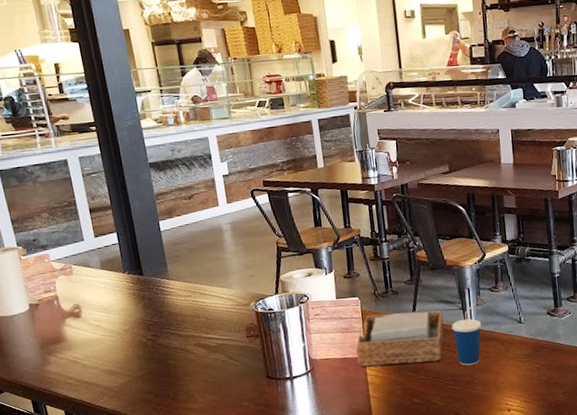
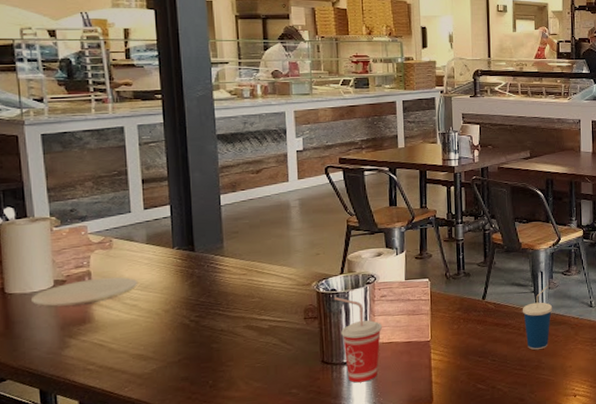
plate: none [13,300,99,328] -> present [31,277,139,307]
beverage cup: none [271,316,319,397] -> present [333,297,382,383]
napkin holder: present [356,310,444,367] -> none [421,293,515,351]

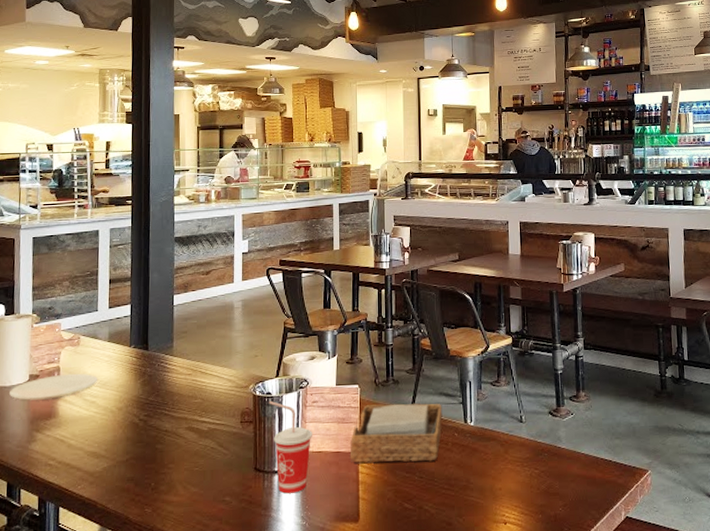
napkin holder: none [421,293,515,351] -> present [349,403,443,463]
cup: present [522,286,553,350] -> none [450,397,482,468]

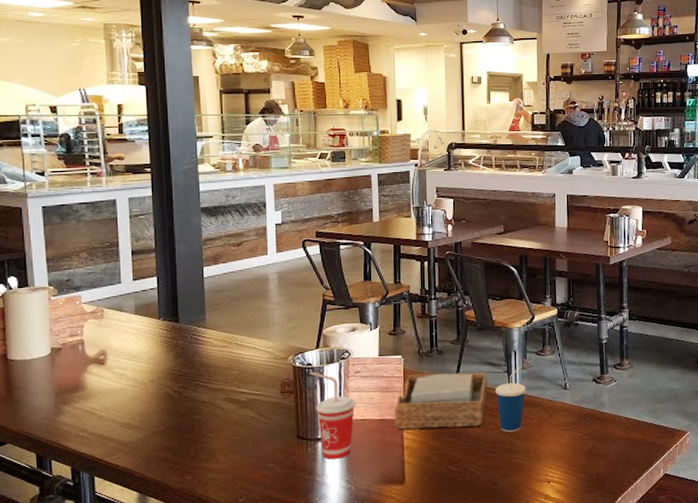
plate: present [9,373,99,401] -> none [31,346,127,374]
cup: none [450,397,482,468] -> present [495,366,526,433]

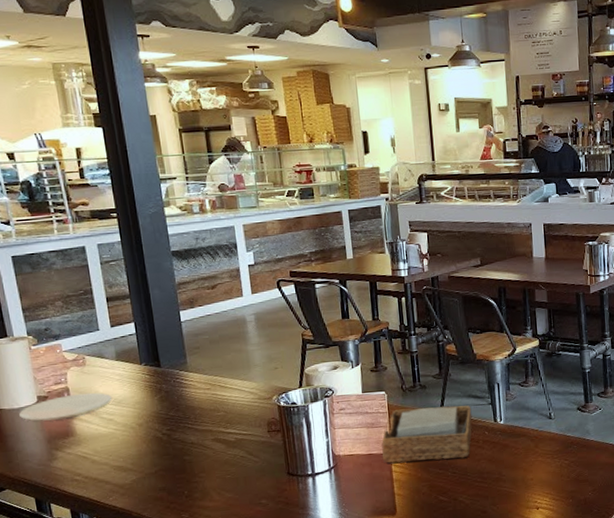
plate: none [31,346,127,374] -> present [19,392,113,422]
beverage cup: present [309,372,356,460] -> none [294,411,343,494]
cup: present [495,366,526,433] -> none [480,397,511,463]

